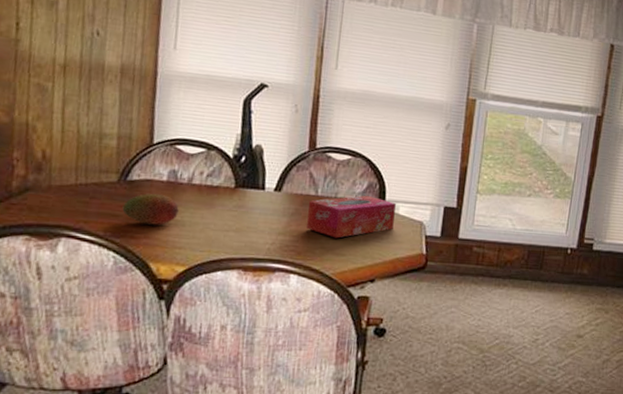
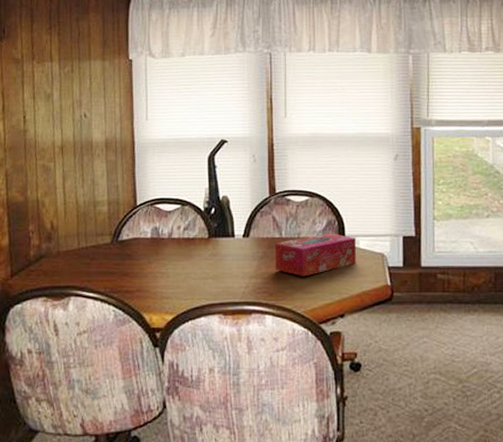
fruit: present [122,193,179,225] -> none [117,250,163,279]

